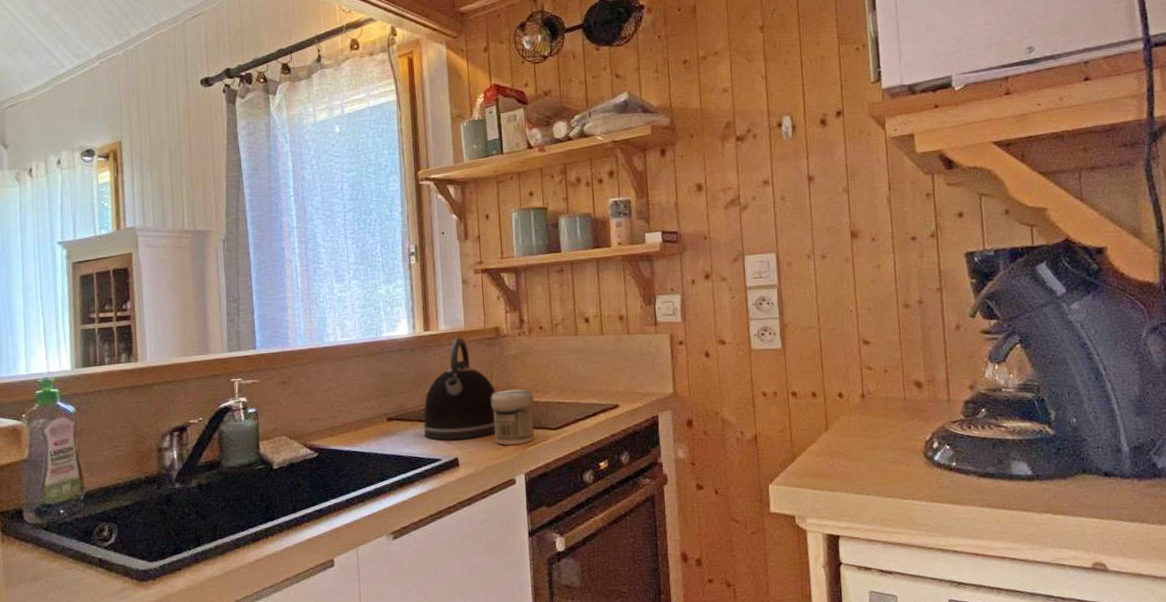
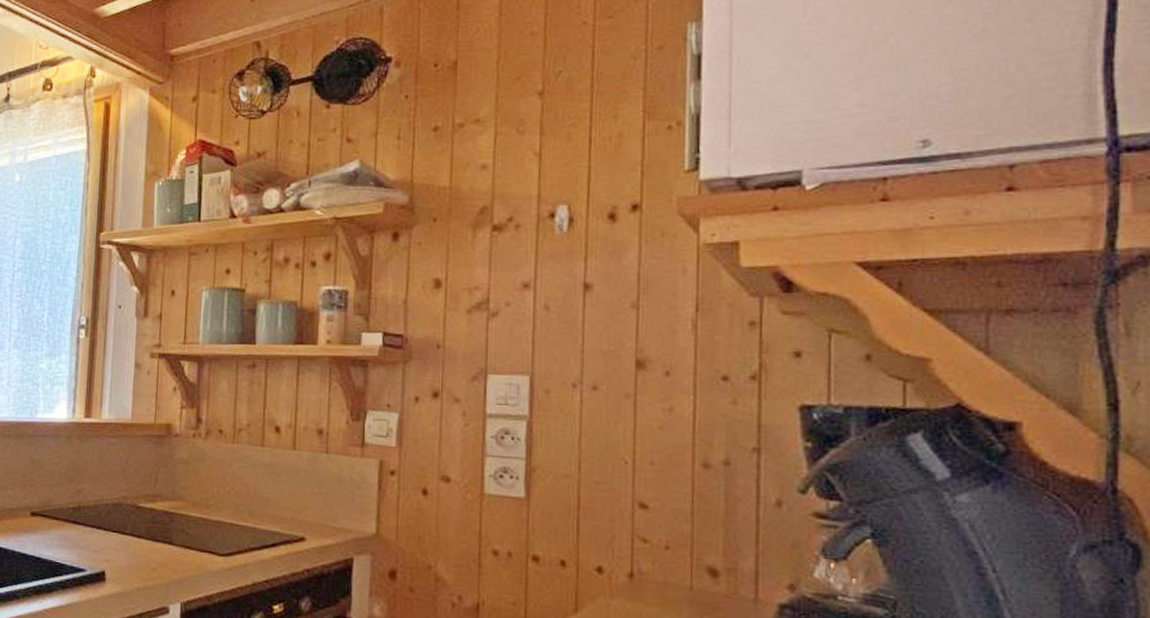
kettle: present [422,337,496,441] -> none [69,430,159,552]
jar: present [491,389,534,446] -> none [151,499,203,568]

